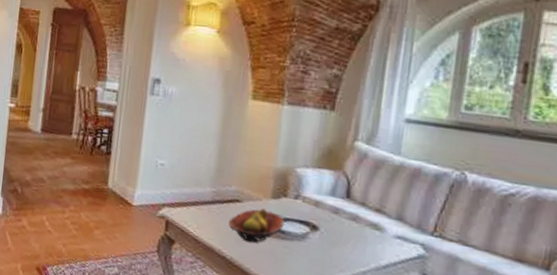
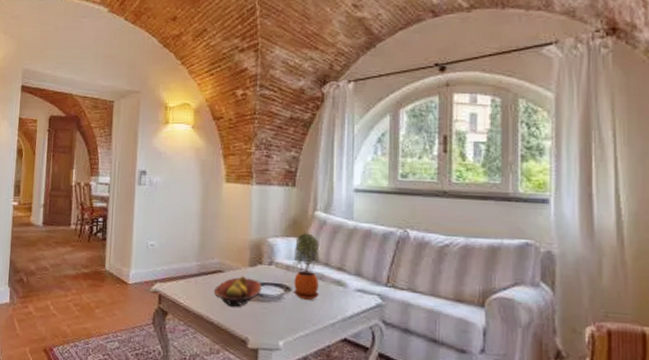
potted plant: none [321,165,356,243] -> present [293,233,320,300]

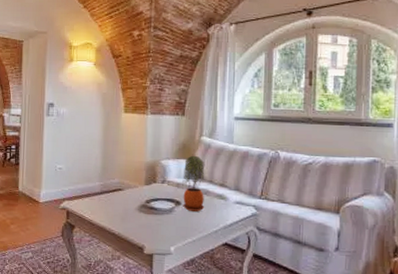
fruit bowl: present [214,276,262,308] -> none [115,193,156,221]

